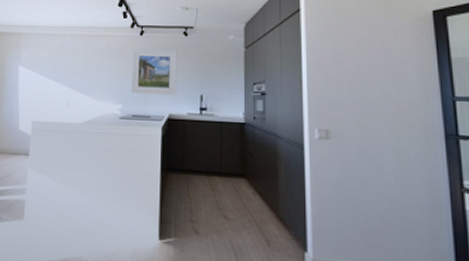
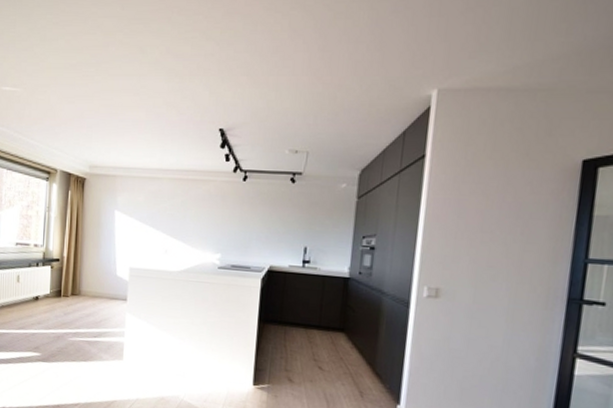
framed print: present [131,49,177,95] -> none [231,196,283,247]

